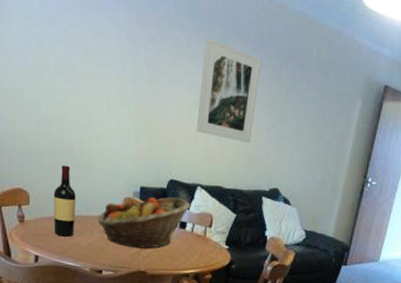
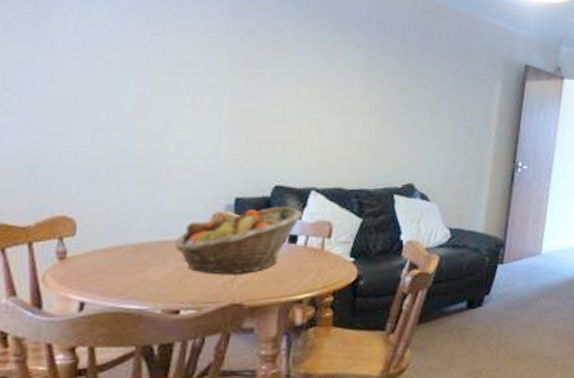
wine bottle: present [53,165,76,237] -> none [111,181,144,272]
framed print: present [196,38,262,143] -> none [308,27,385,135]

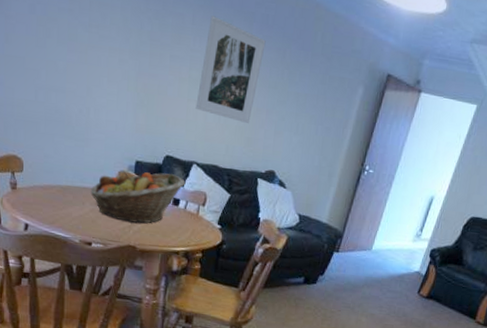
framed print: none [308,27,385,135] -> present [195,16,266,123]

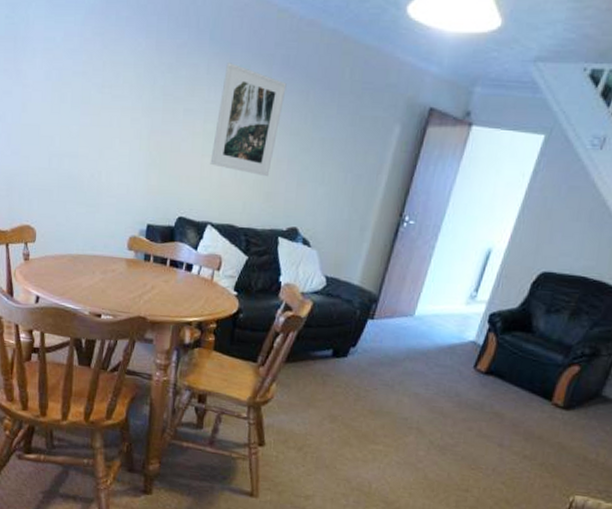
fruit basket: present [90,172,186,223] -> none [100,236,199,292]

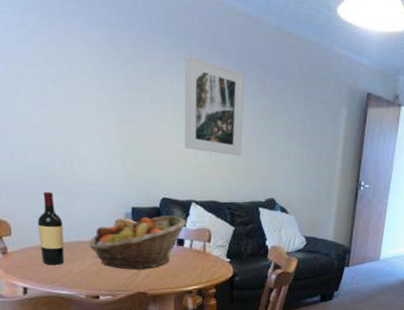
wine bottle: none [57,201,81,277] -> present [37,192,65,265]
fruit basket: none [100,236,199,292] -> present [88,214,187,269]

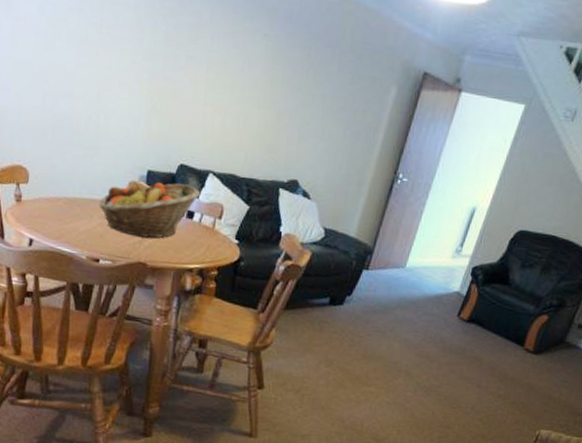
wine bottle: present [37,192,65,265] -> none [52,142,78,221]
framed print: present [184,55,245,156] -> none [212,12,290,128]

